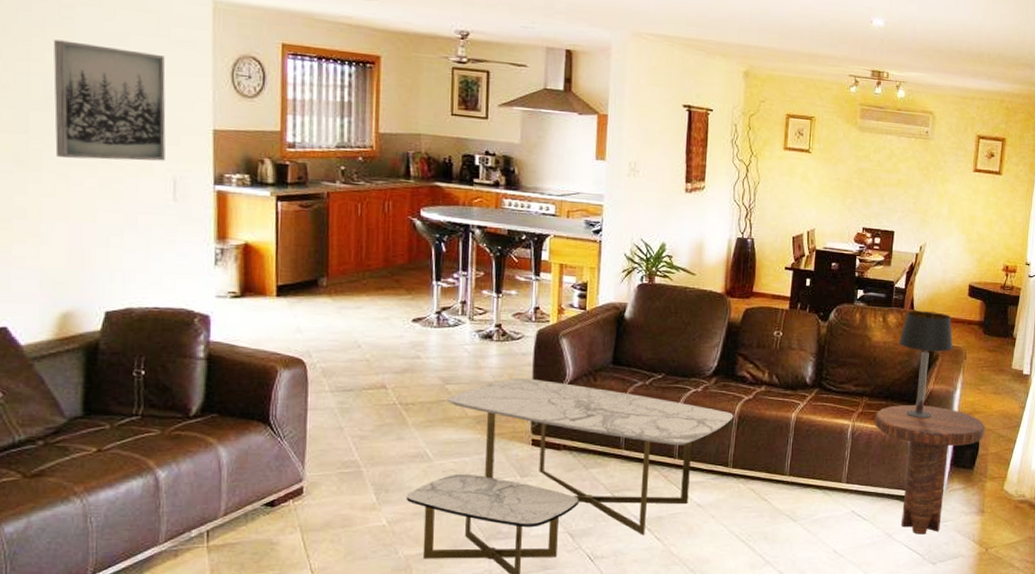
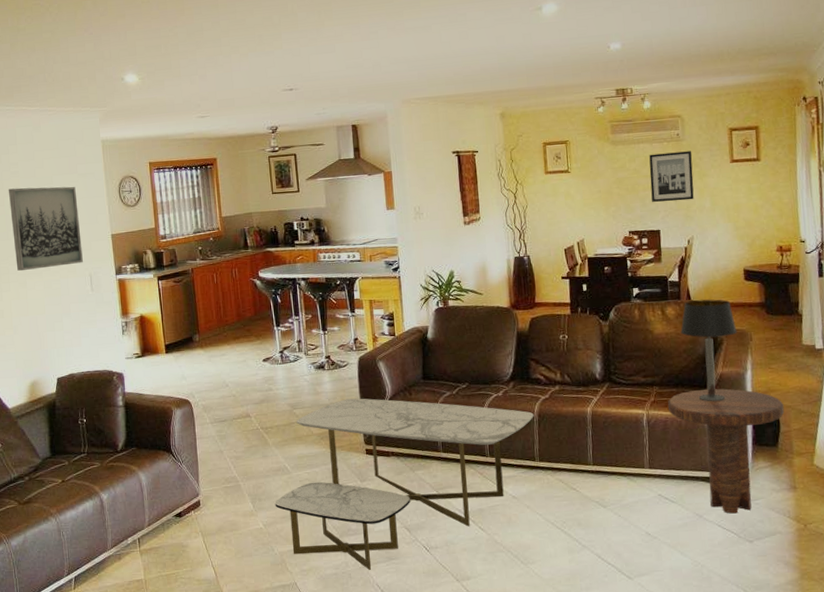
wall art: none [891,148,938,204] -> present [649,151,694,202]

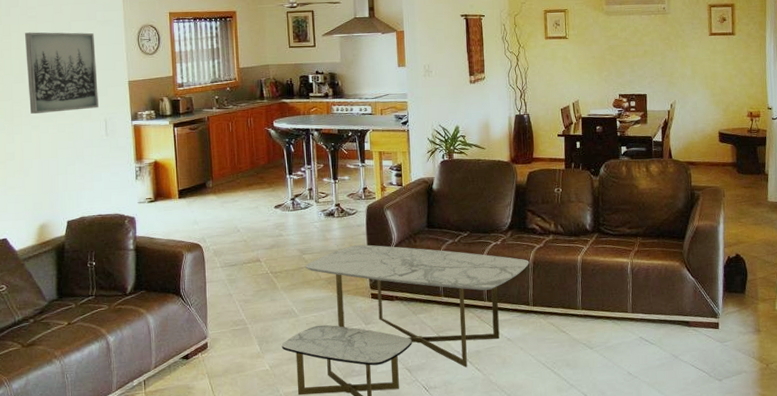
wall art: present [649,151,694,202] -> none [638,23,677,69]
side table: present [668,388,785,514] -> none [650,240,751,355]
table lamp: present [680,299,738,402] -> none [662,158,712,252]

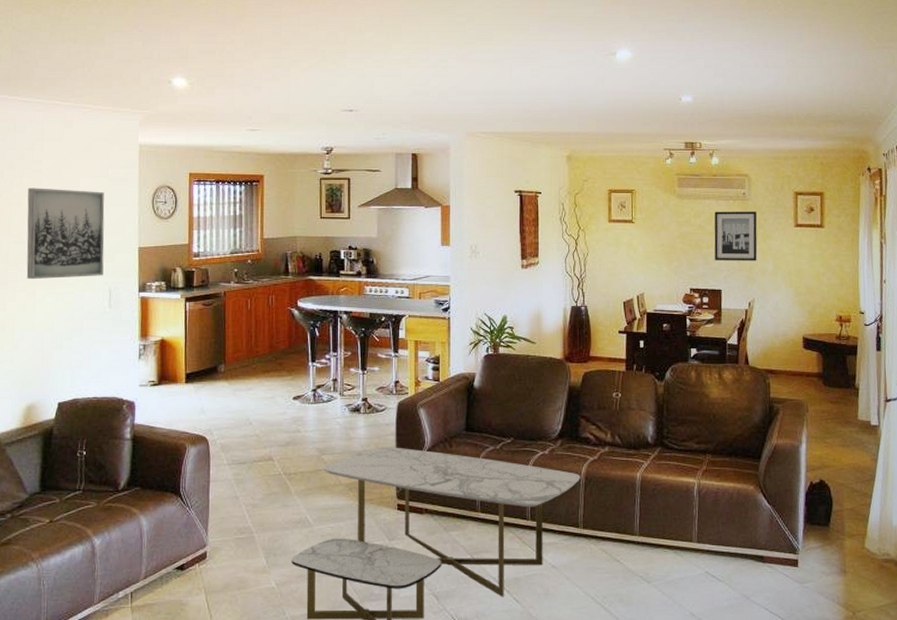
wall art: none [638,23,677,69] -> present [714,211,758,261]

